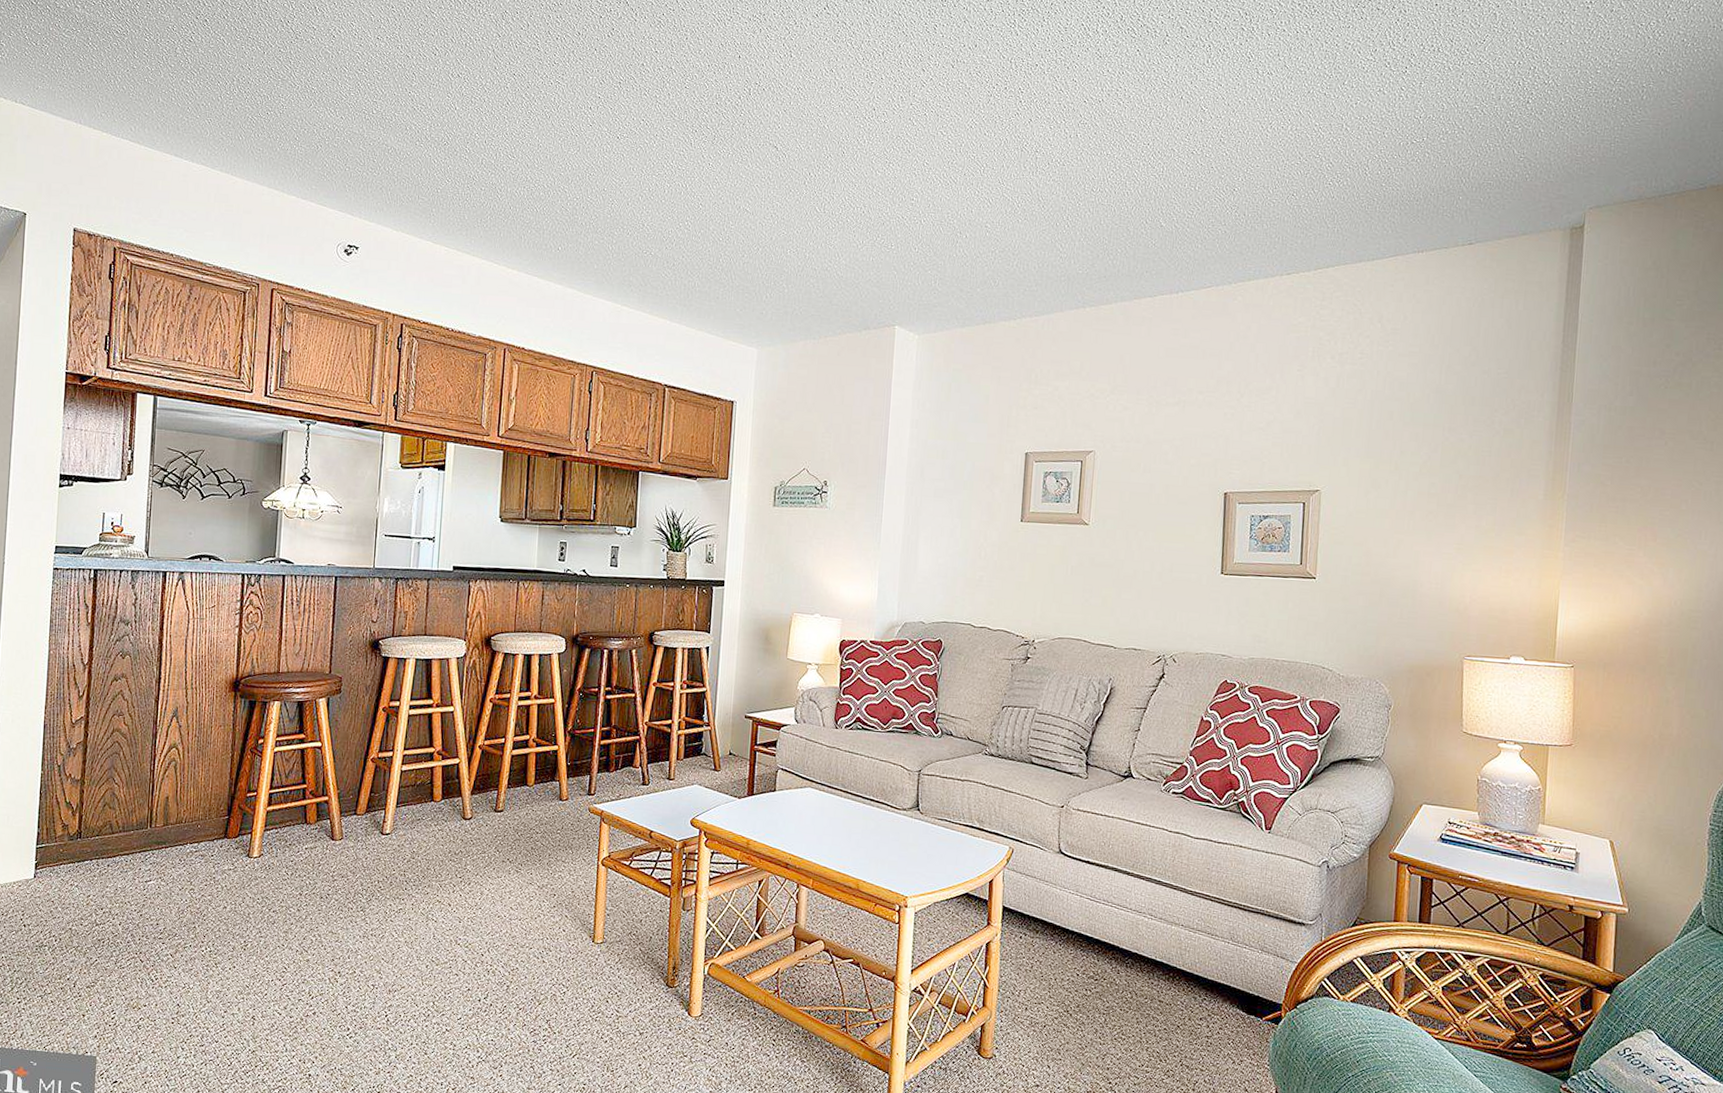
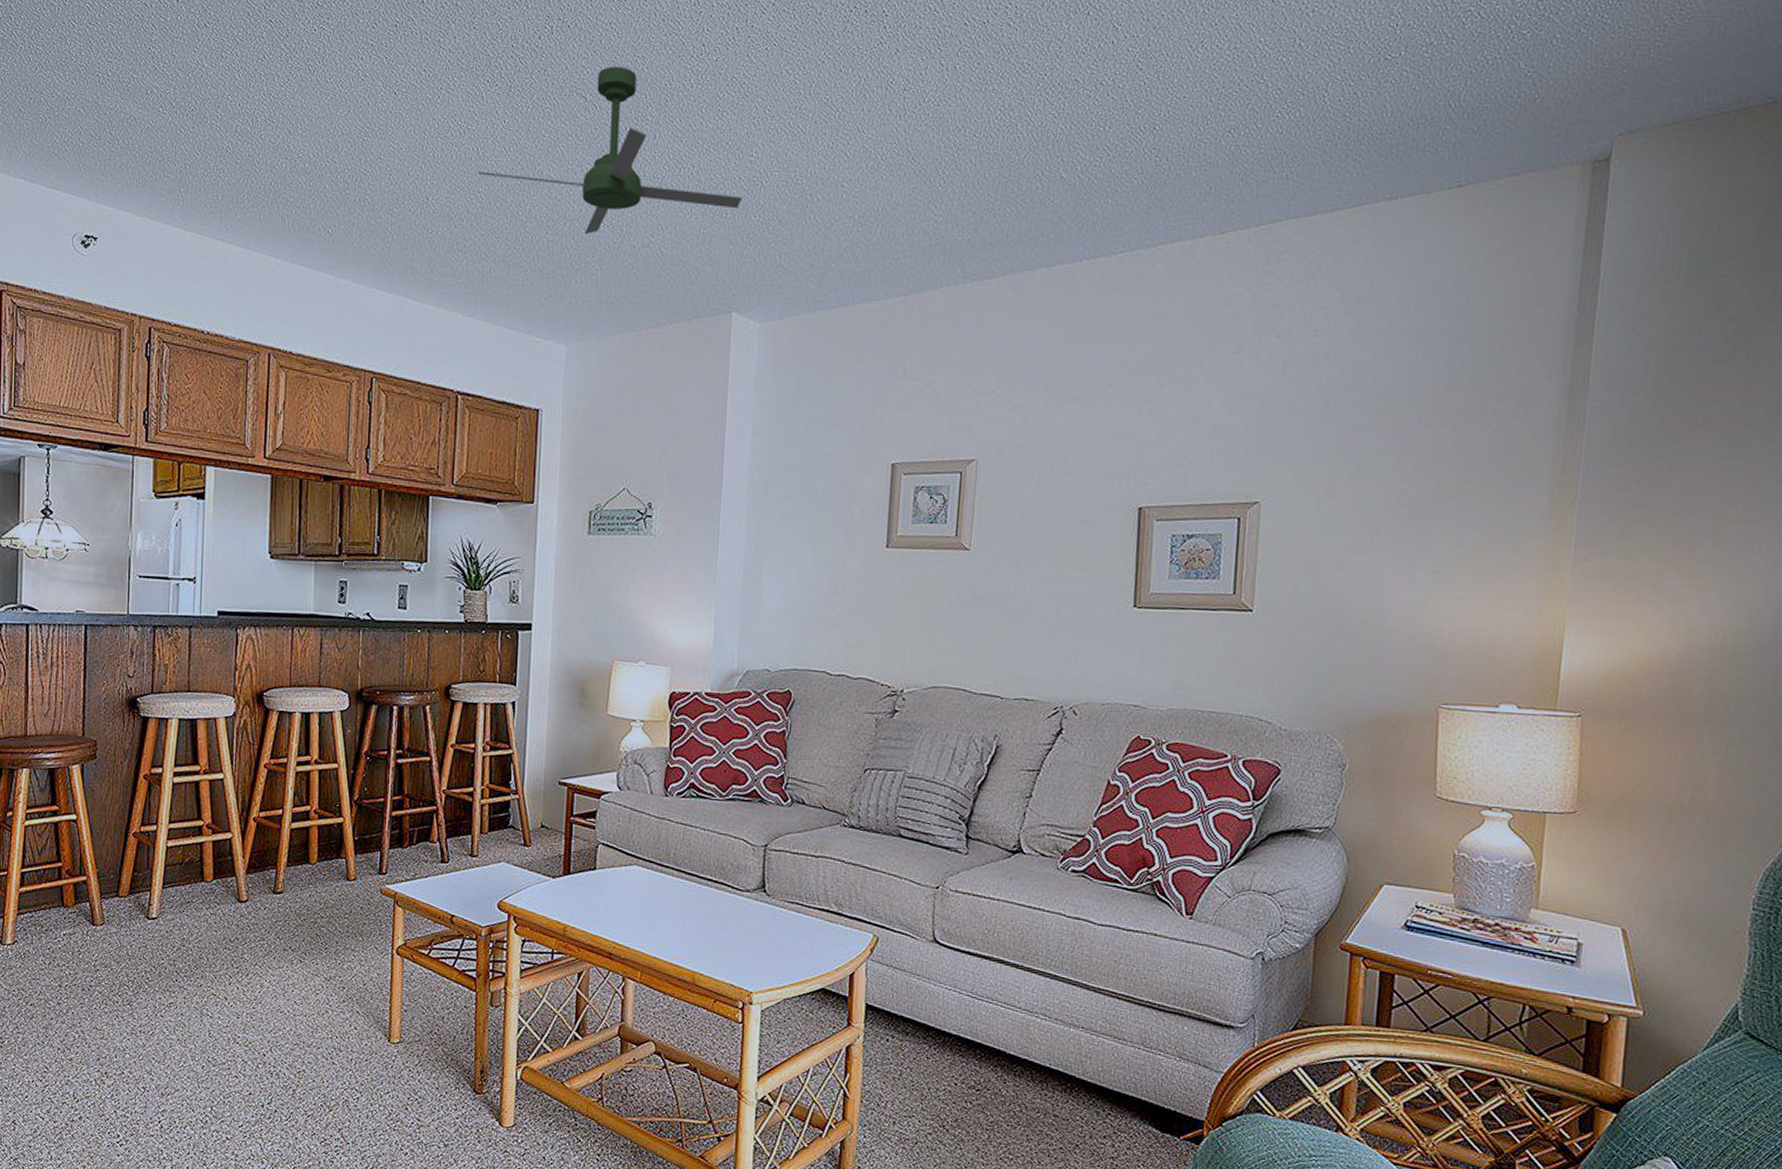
ceiling fan: none [686,123,905,259] -> present [477,66,743,235]

